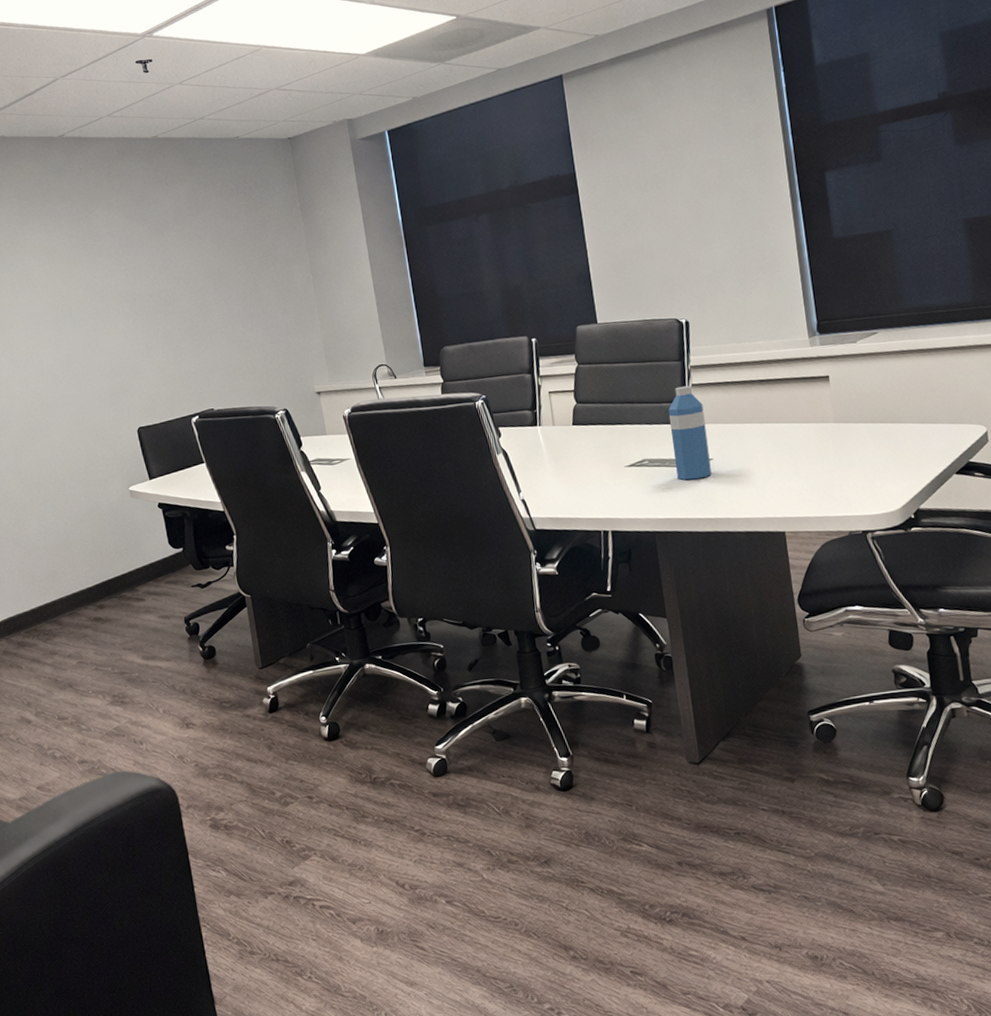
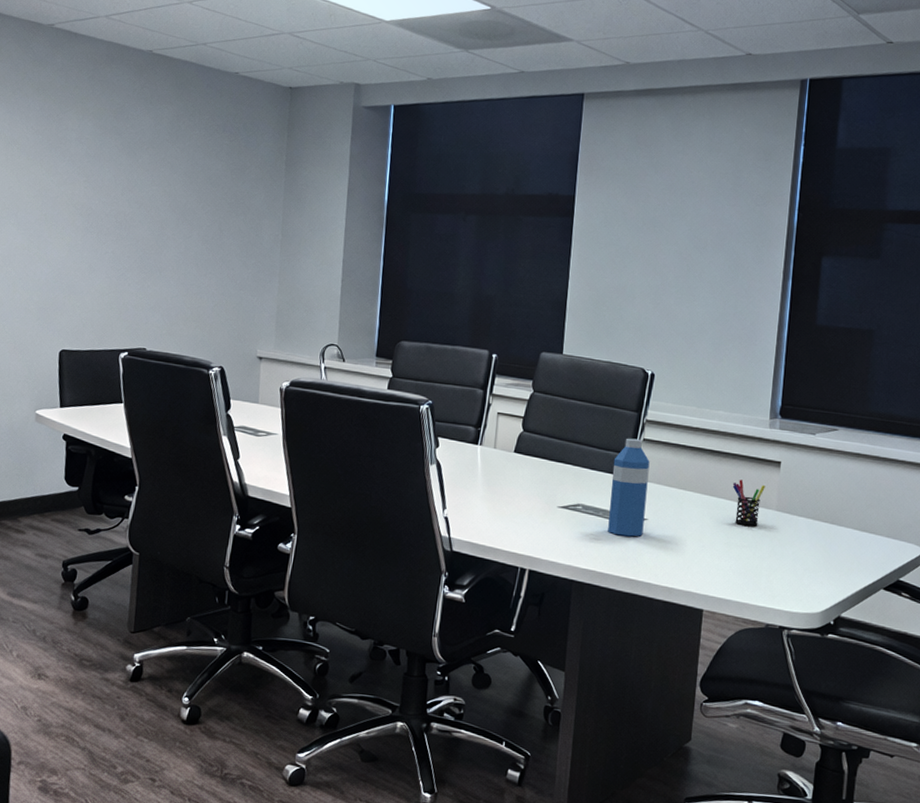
pen holder: none [787,401,820,444] -> present [732,479,765,526]

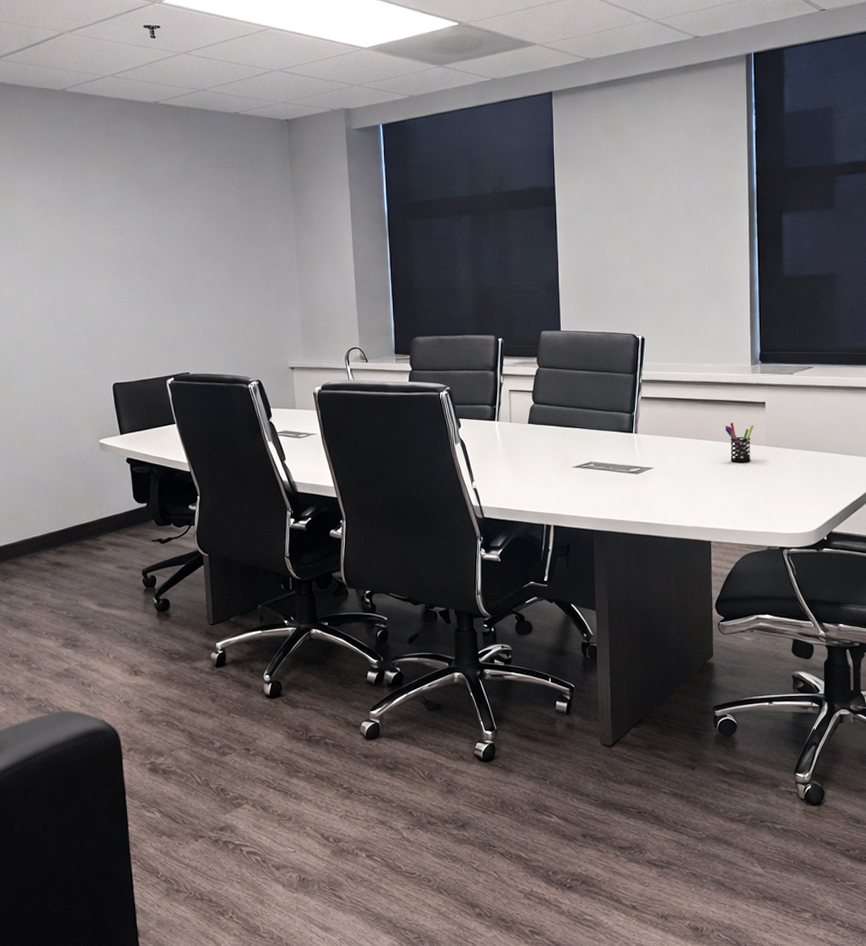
water bottle: present [608,438,650,537] -> none [617,398,651,485]

